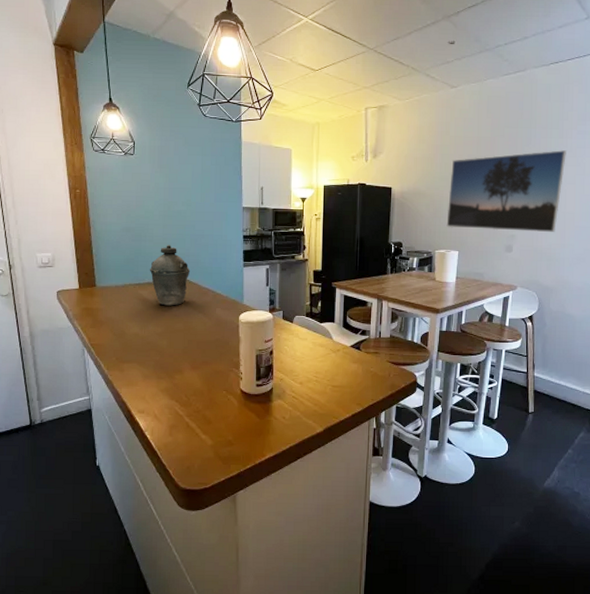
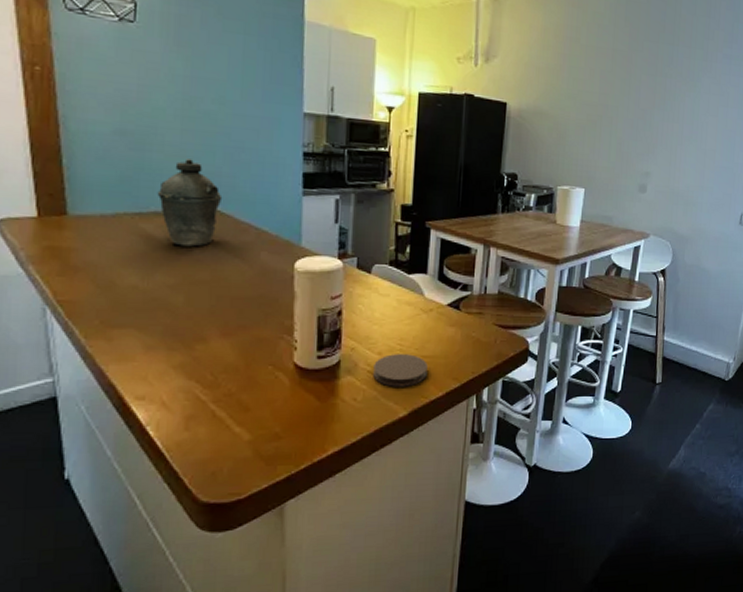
coaster: none [297,384,337,409] -> present [373,354,428,387]
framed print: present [446,150,566,232] -> none [572,73,710,172]

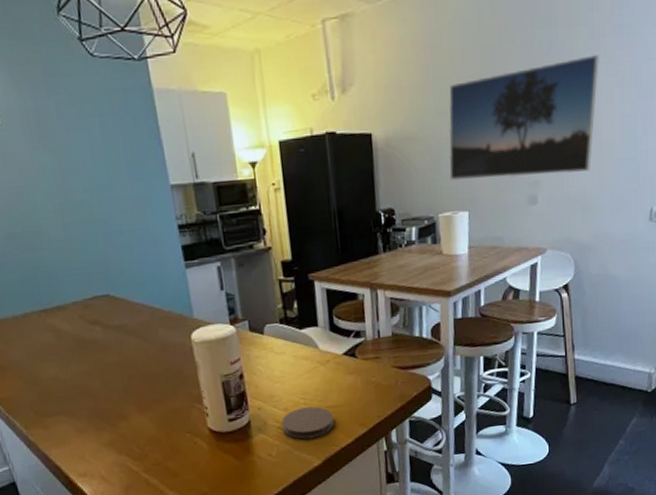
kettle: present [157,159,223,247] -> none [55,251,114,335]
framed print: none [572,73,710,172] -> present [449,55,599,181]

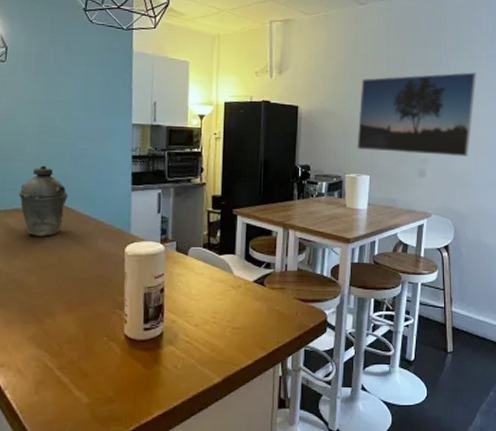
kettle: none [55,251,114,335] -> present [18,165,69,237]
coaster: present [282,406,334,440] -> none [191,326,238,356]

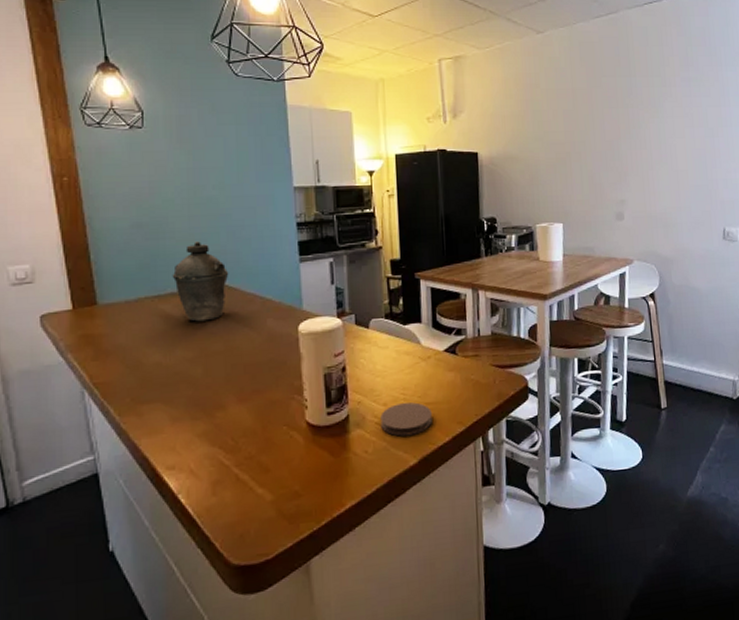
coaster: none [191,326,238,356] -> present [380,402,432,436]
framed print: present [357,72,477,156] -> none [545,100,672,197]

